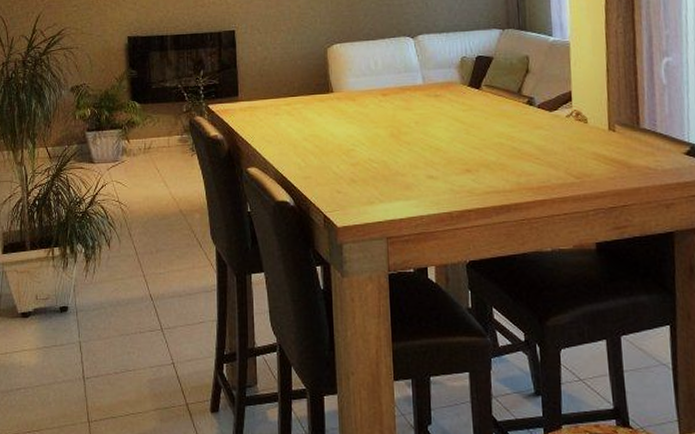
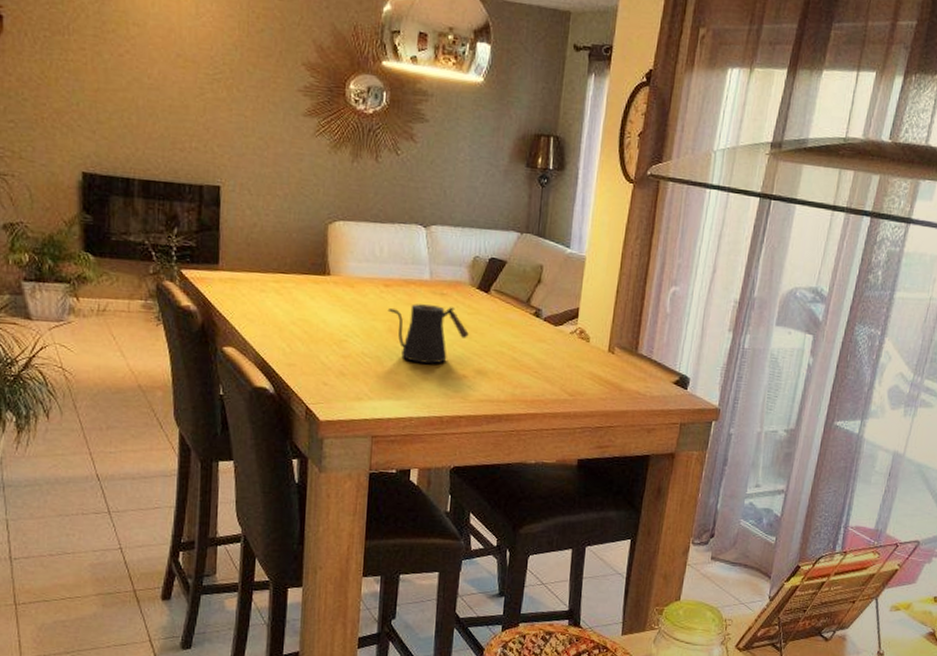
kettle: none [388,106,466,162] -> present [387,304,469,364]

